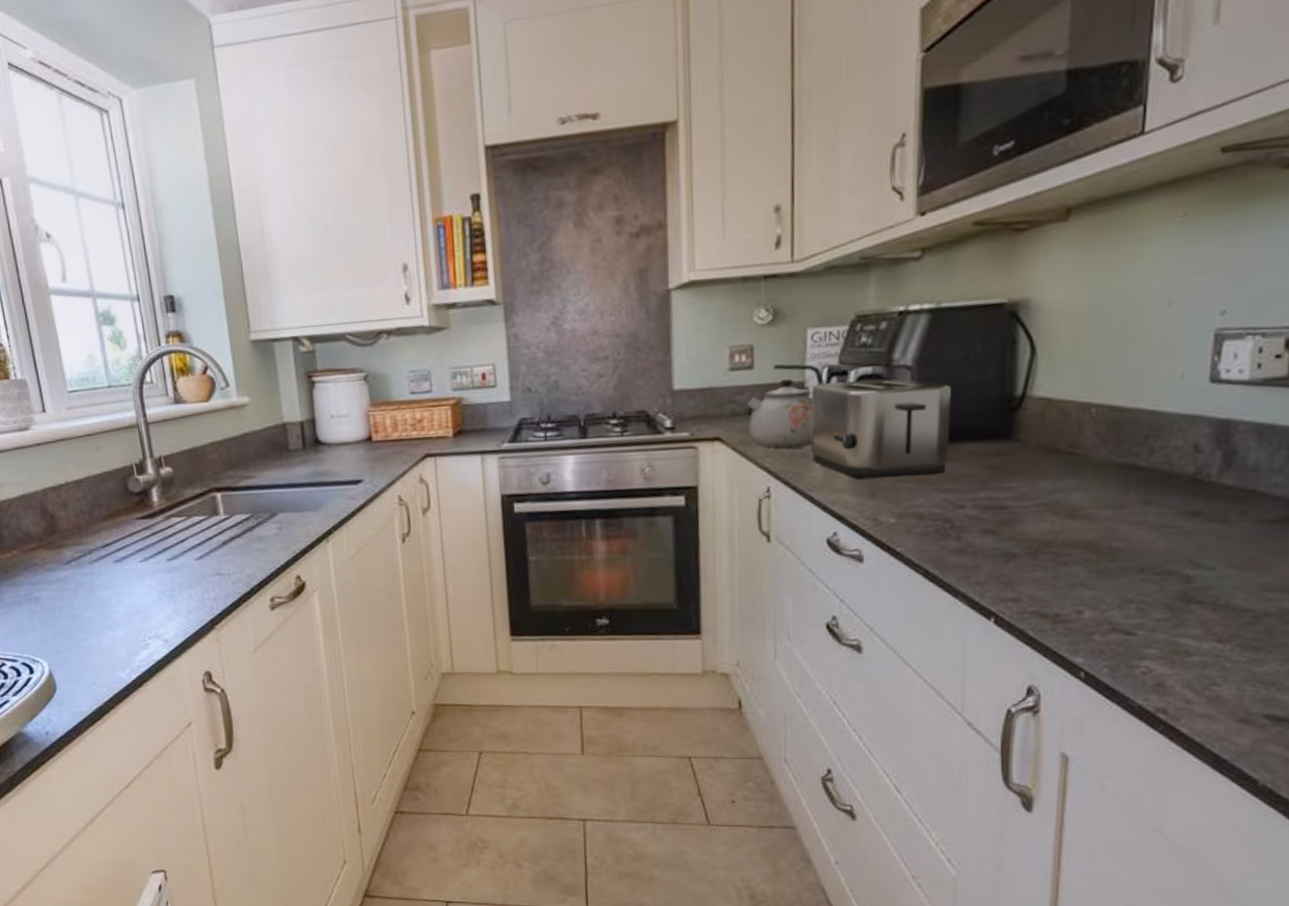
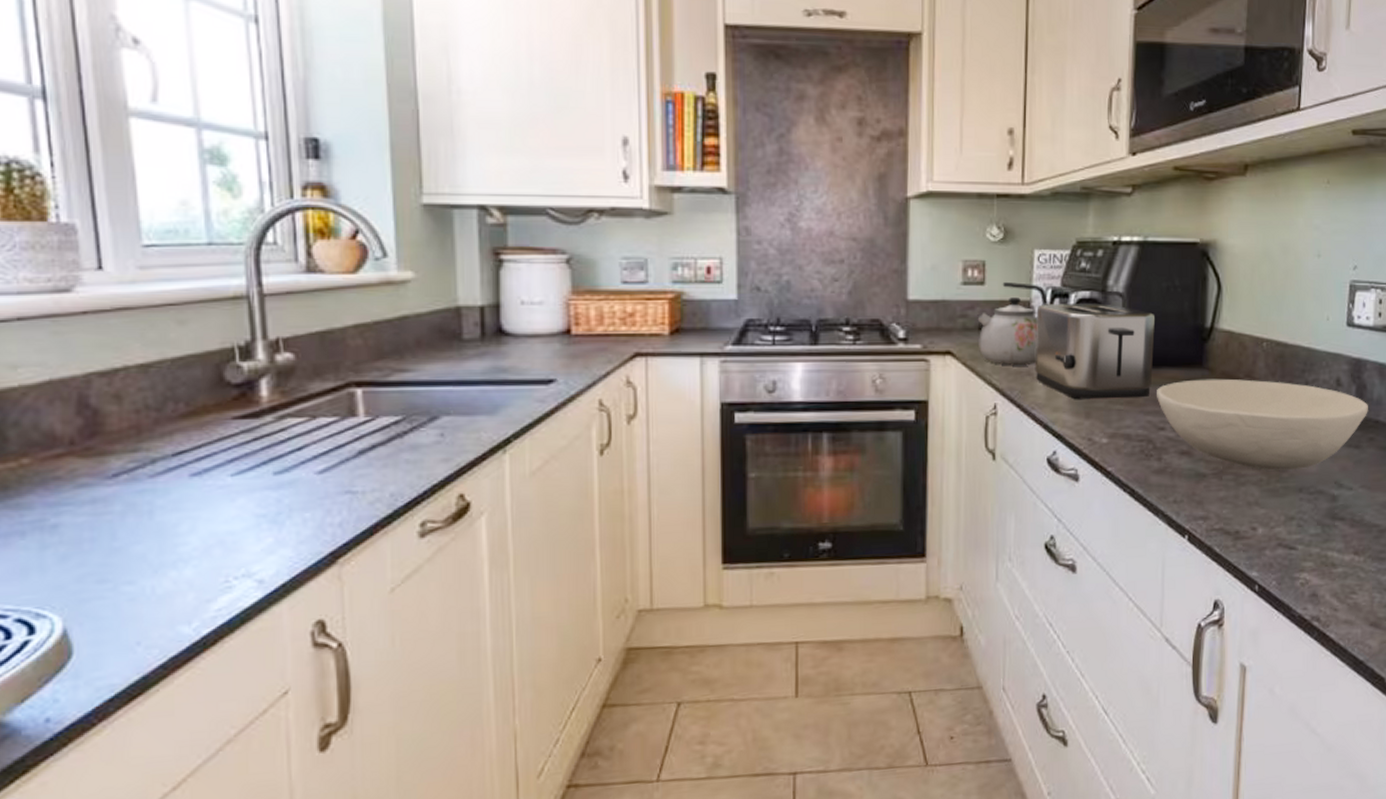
bowl: none [954,450,1240,549] -> present [1157,378,1368,471]

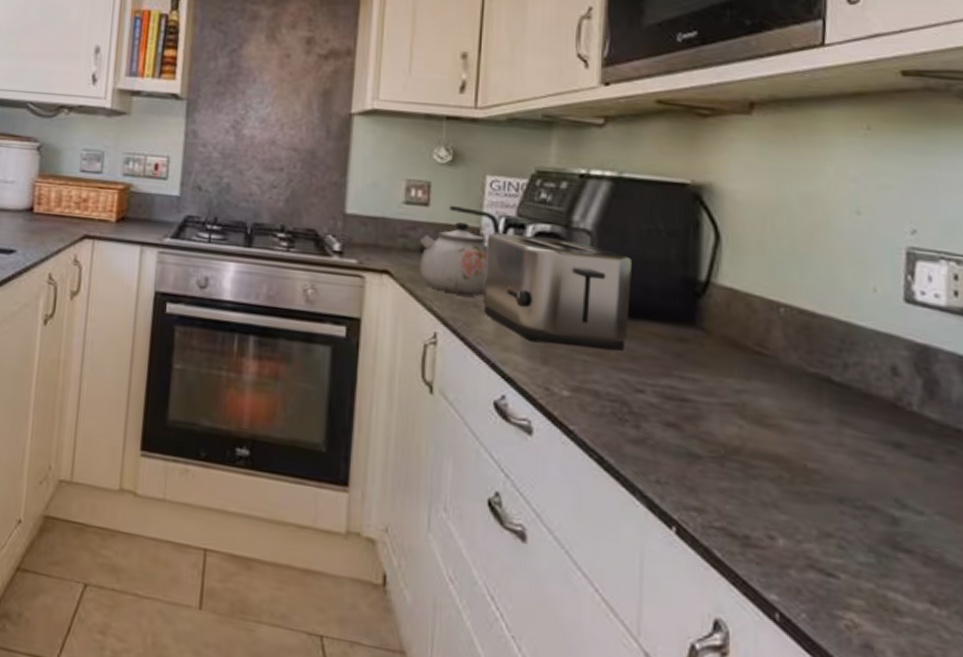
bowl: present [1157,378,1368,471] -> none [634,338,944,474]

